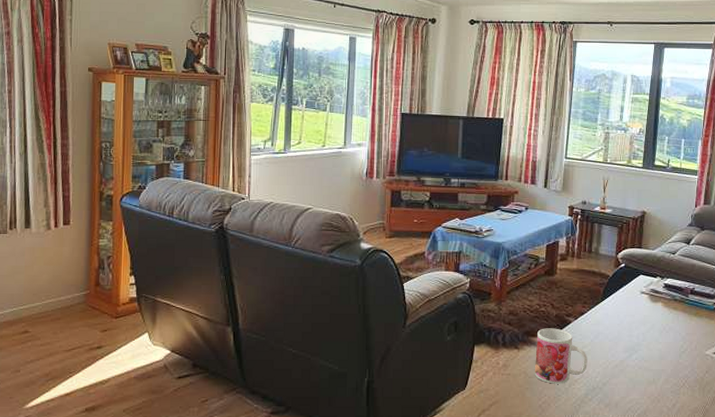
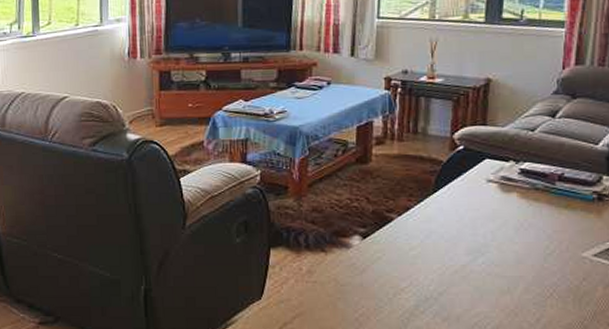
mug: present [535,328,587,384] -> none [348,227,417,293]

